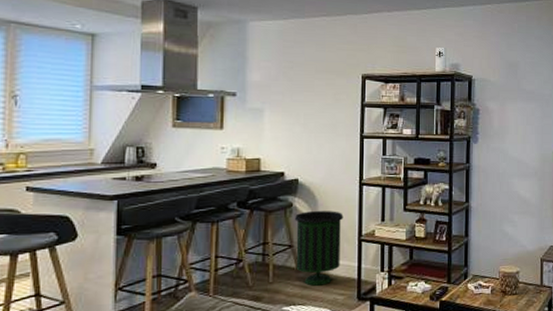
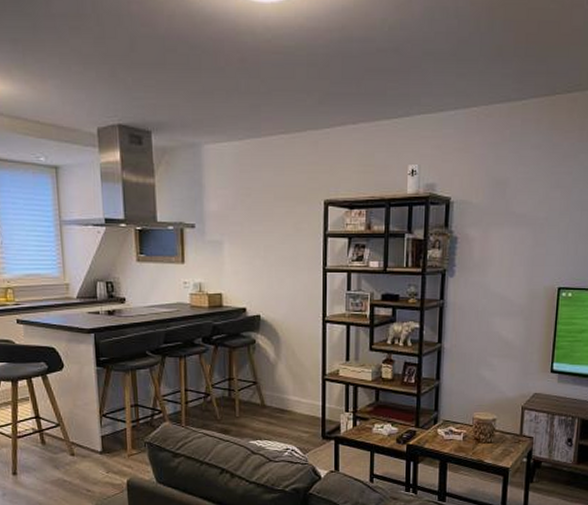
trash can: present [295,211,343,286] -> none [258,348,307,422]

